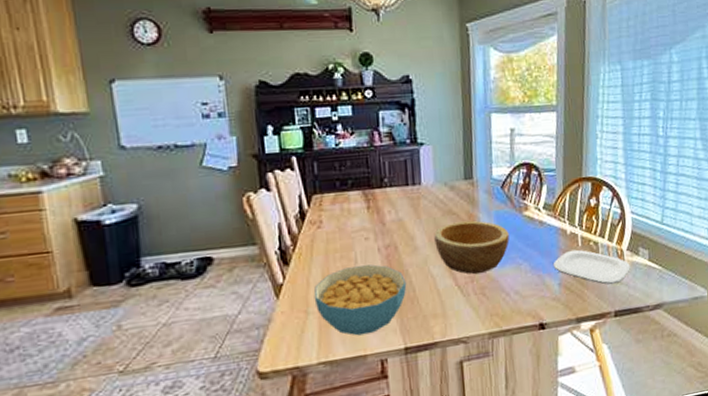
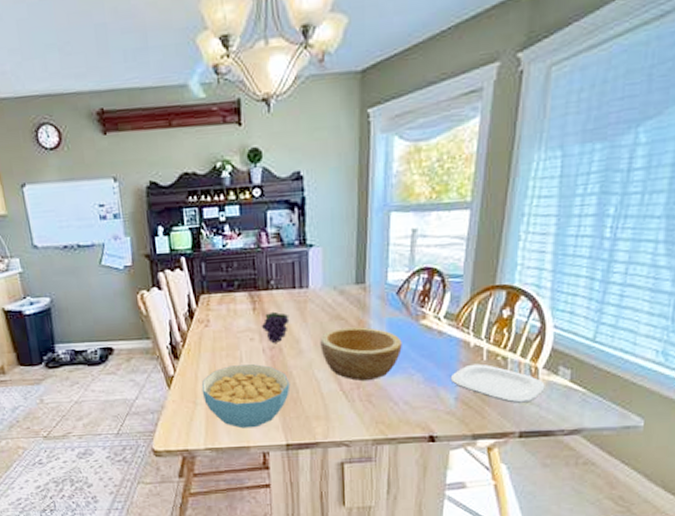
fruit: none [375,209,404,242] -> present [261,311,290,344]

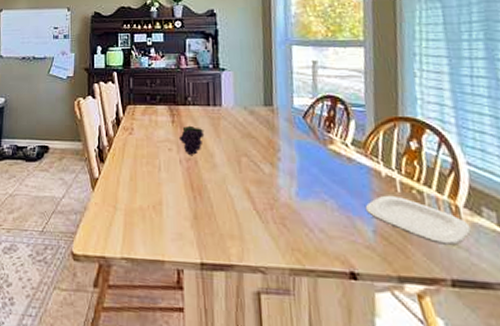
cereal bowl: present [201,364,290,429] -> none [122,173,205,241]
bowl: present [320,327,402,381] -> none [233,146,313,202]

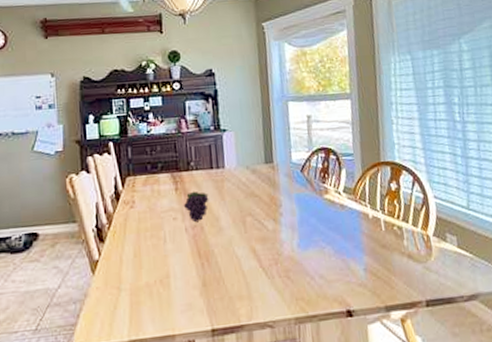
plate: present [365,195,471,245] -> none [356,234,439,272]

